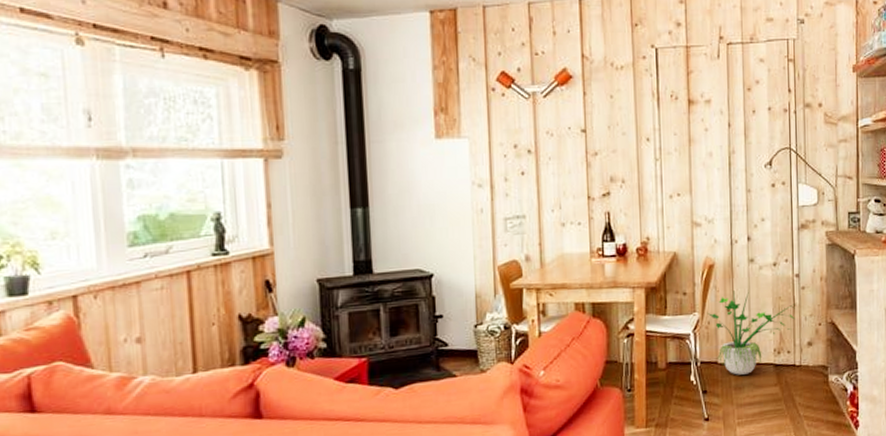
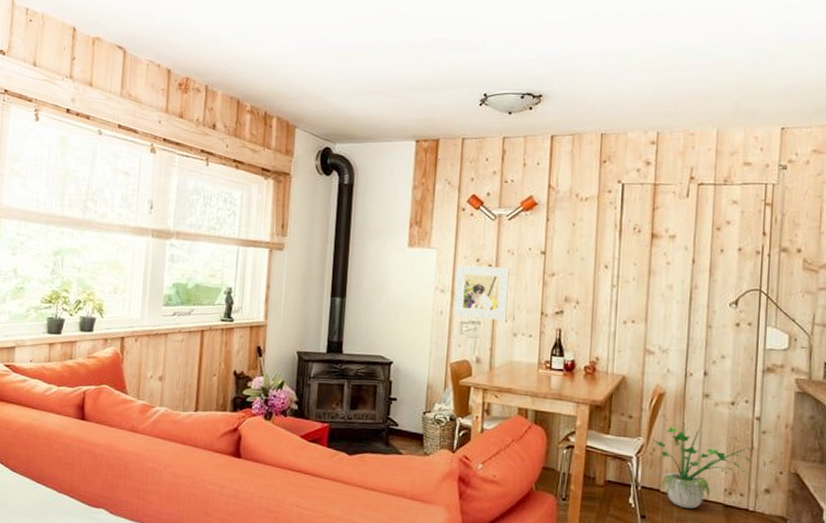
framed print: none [492,151,553,213] -> present [453,264,510,321]

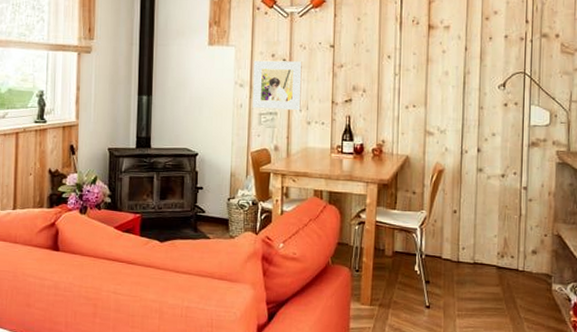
potted plant: present [653,422,756,509] -> none [434,195,524,272]

